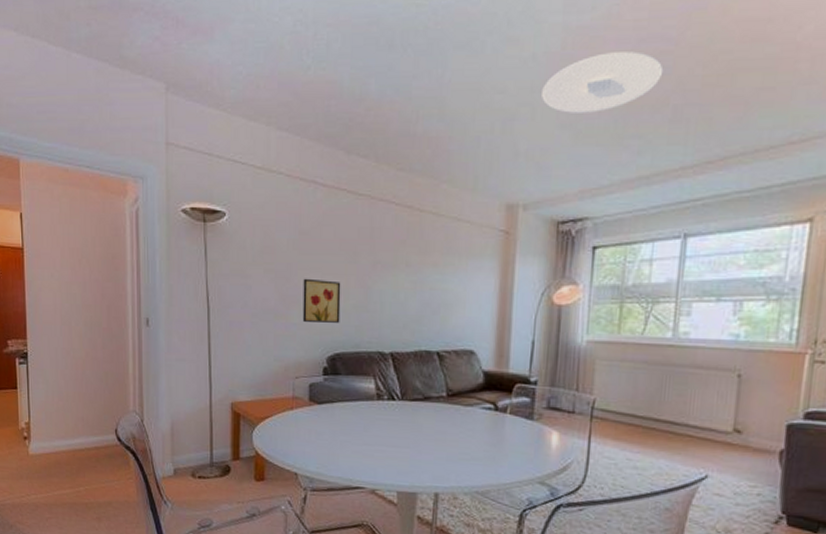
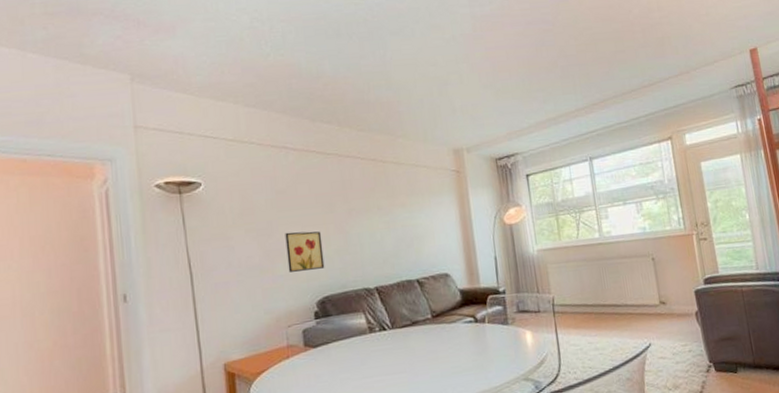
ceiling light: present [542,51,664,113] -> none [464,31,549,77]

